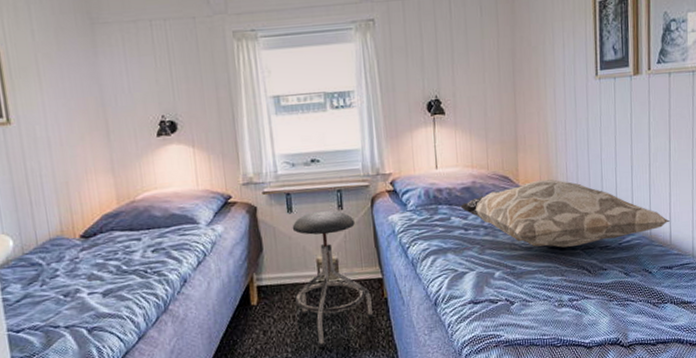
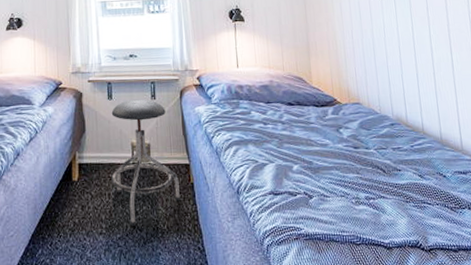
decorative pillow: present [460,179,670,248] -> none [259,82,459,146]

